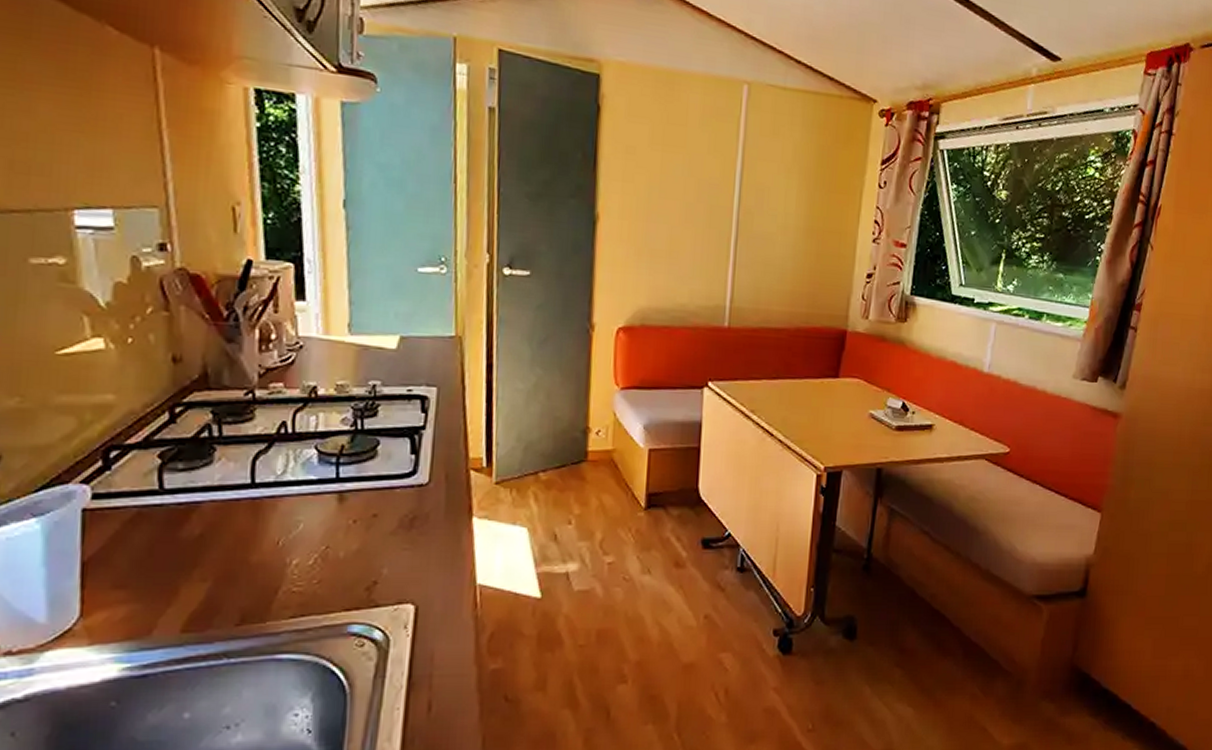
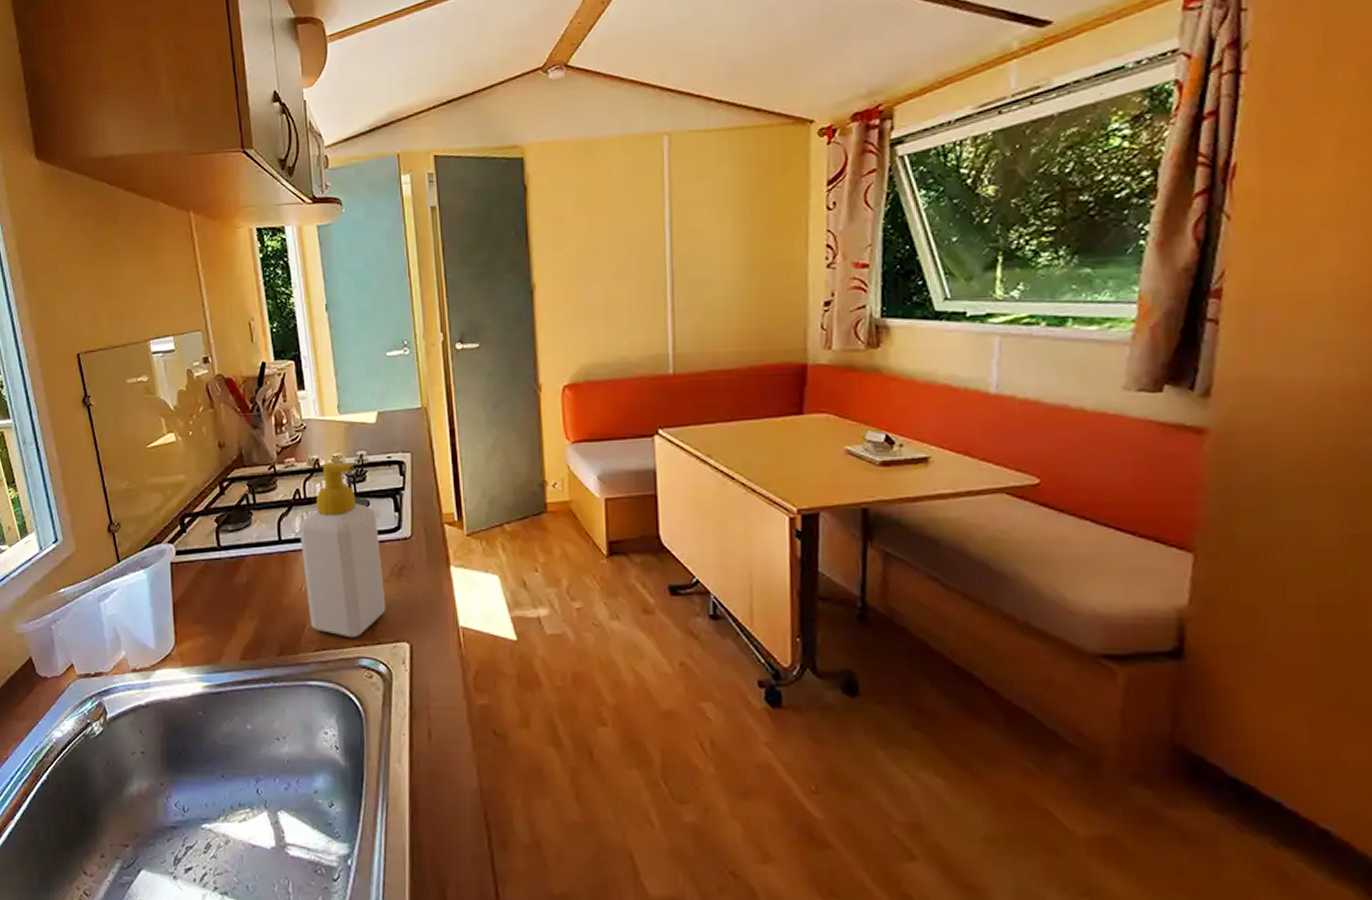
soap bottle: none [281,390,390,601] -> present [299,461,386,638]

